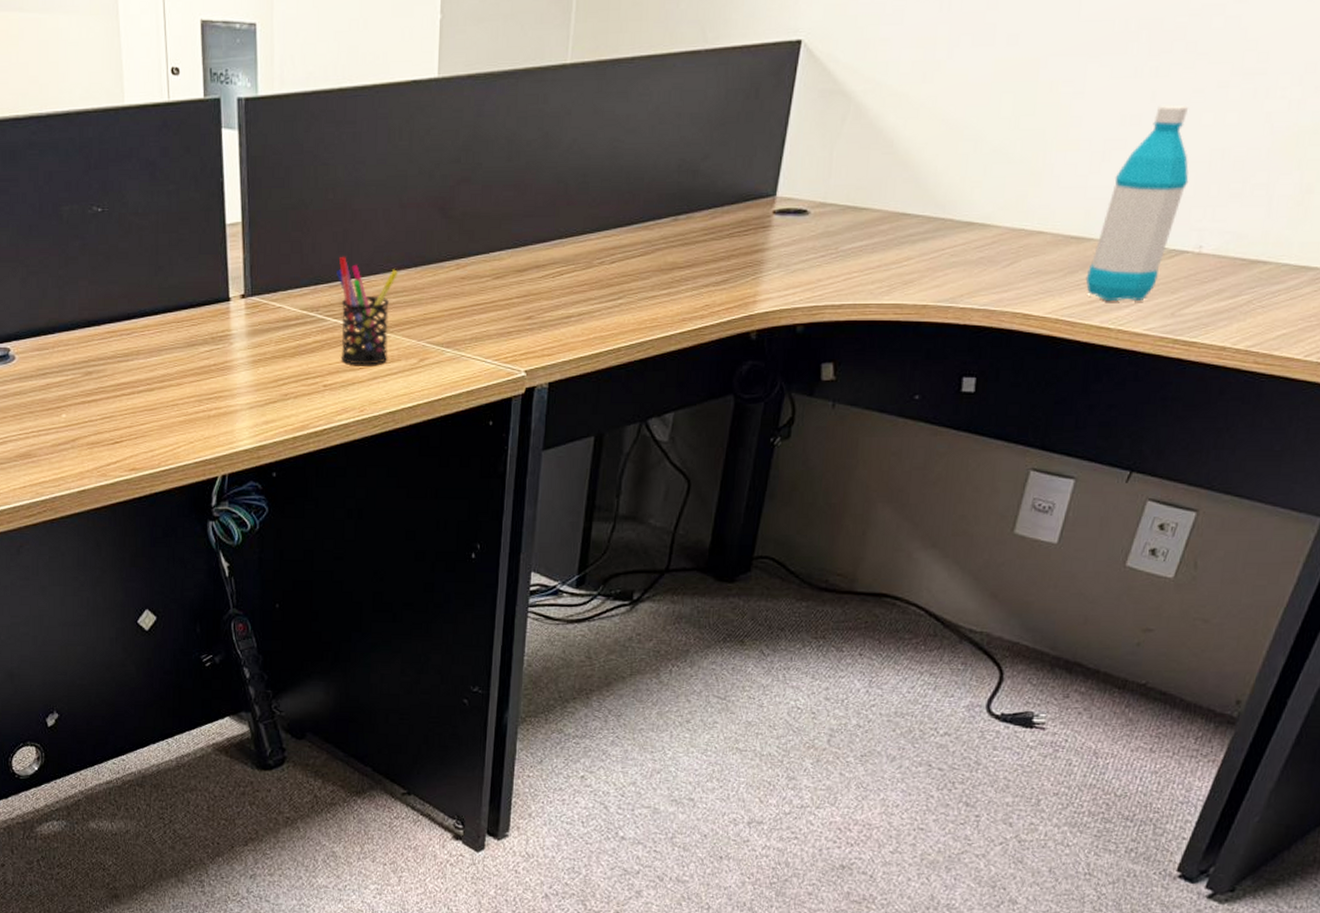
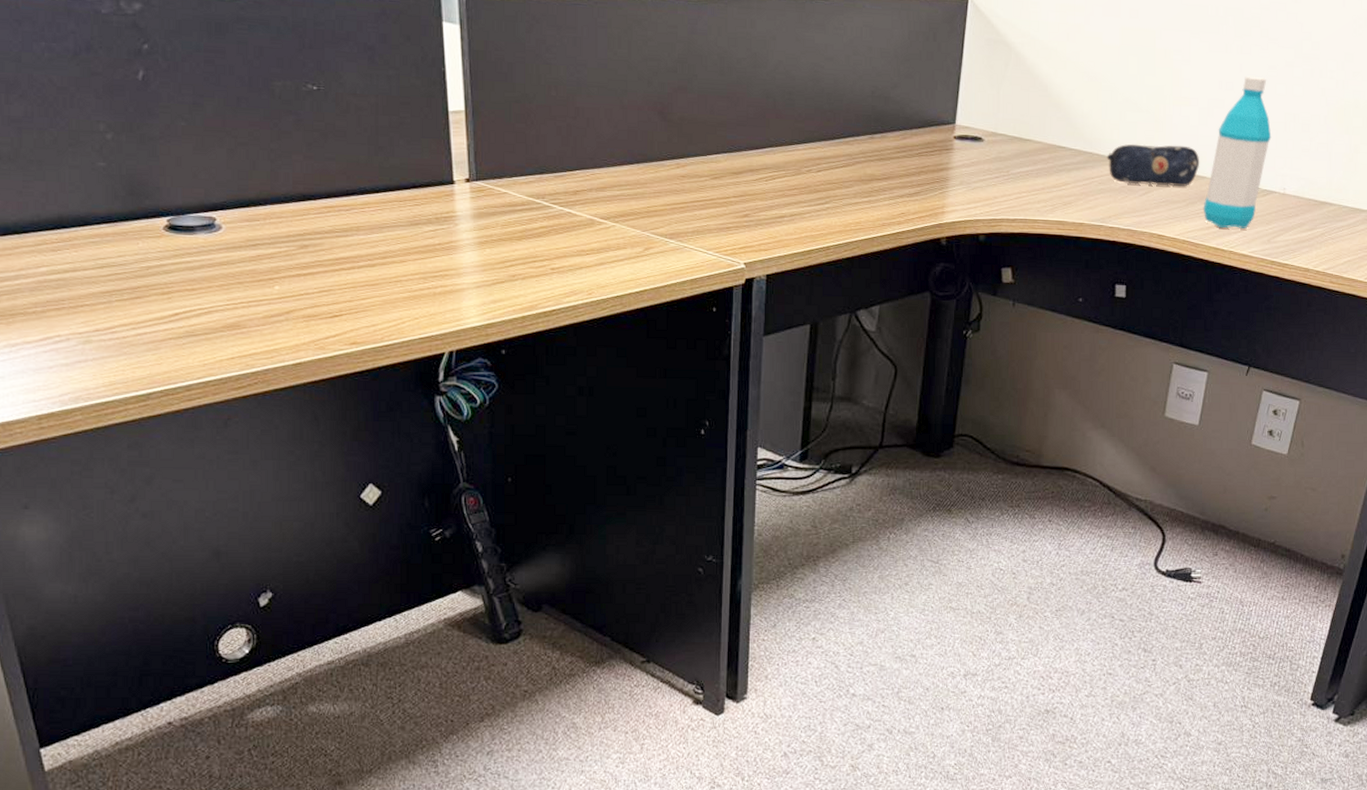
pen holder: present [336,256,399,365] -> none [561,149,622,252]
pencil case: none [963,201,1087,254] -> present [1107,144,1200,186]

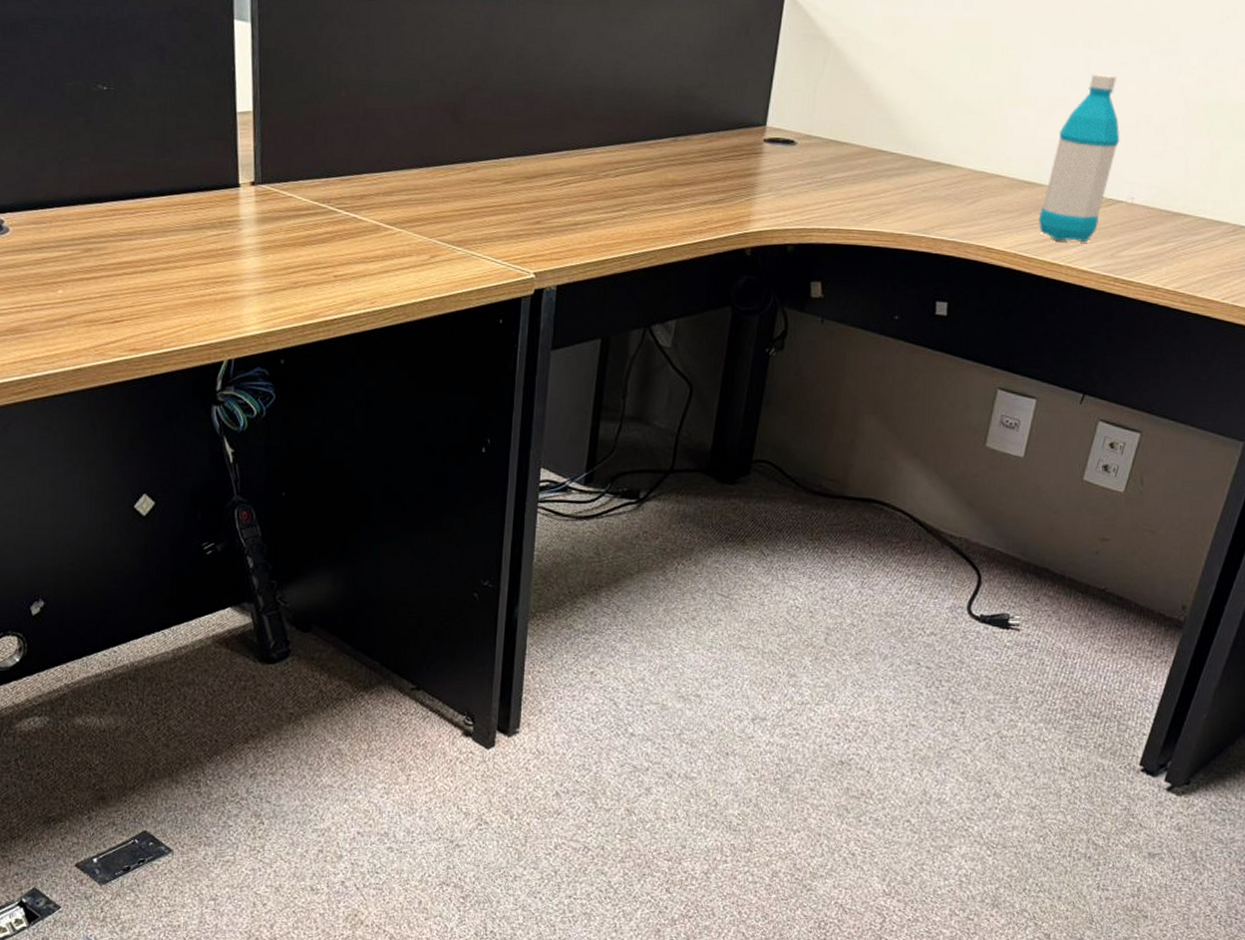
pencil case: present [1107,144,1200,186] -> none [932,147,1037,195]

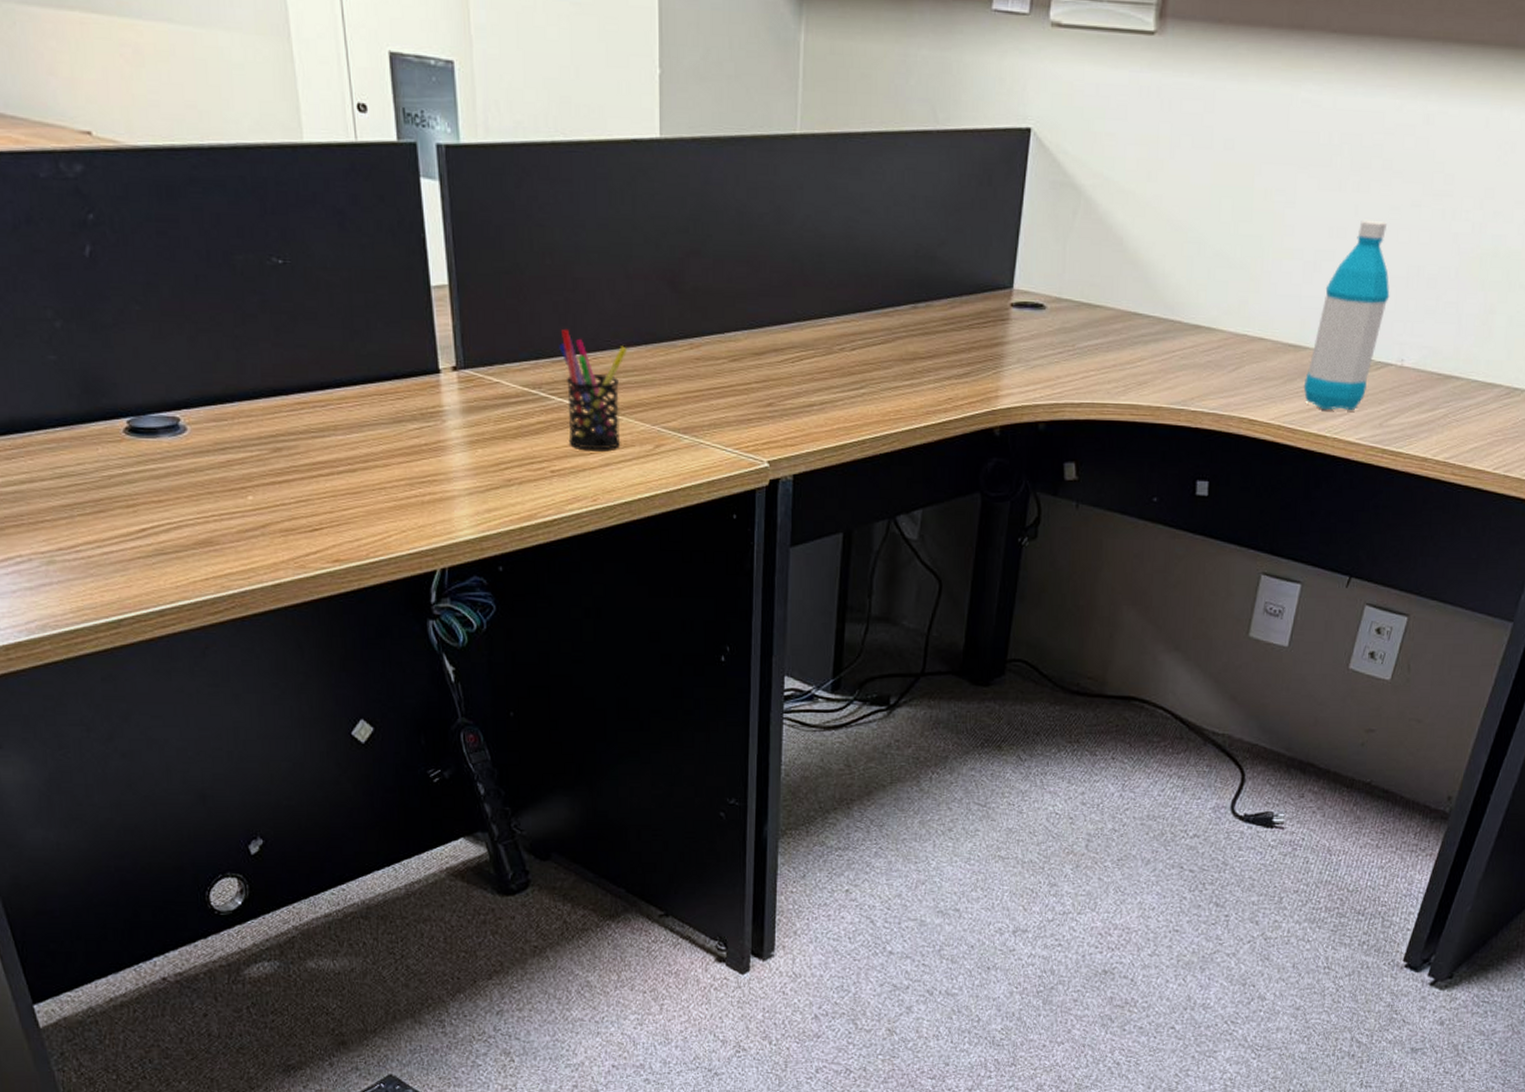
pen holder: none [348,151,411,259] -> present [559,328,628,450]

